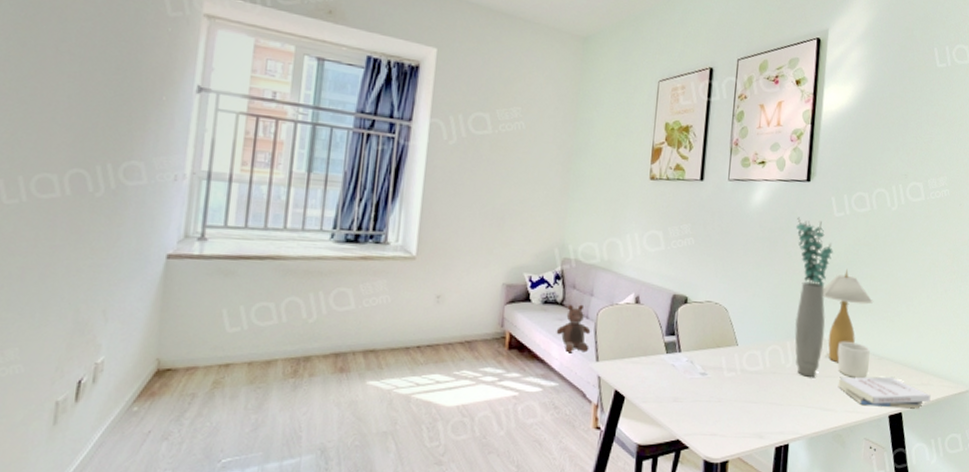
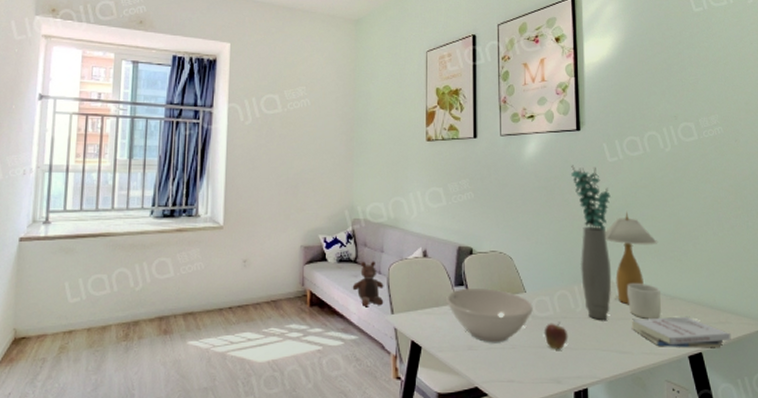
bowl: none [655,338,743,395] -> present [446,287,533,342]
fruit: none [751,376,776,404] -> present [544,321,568,349]

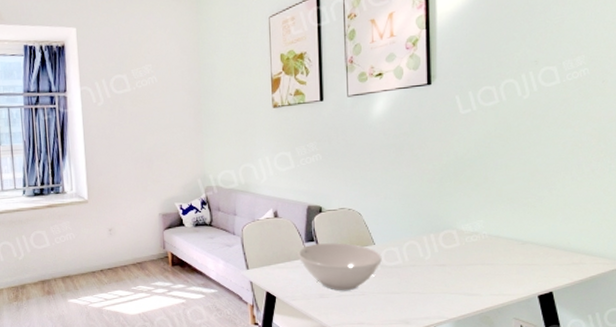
stuffed bear: present [352,261,384,307] -> none [209,223,239,265]
fruit: present [544,321,568,349] -> none [392,269,417,294]
vase: present [570,165,612,320] -> none [420,120,463,266]
table lamp: present [604,211,658,304] -> none [455,162,512,250]
mug: present [627,284,661,320] -> none [477,231,512,264]
books: present [631,316,731,348] -> none [480,259,584,288]

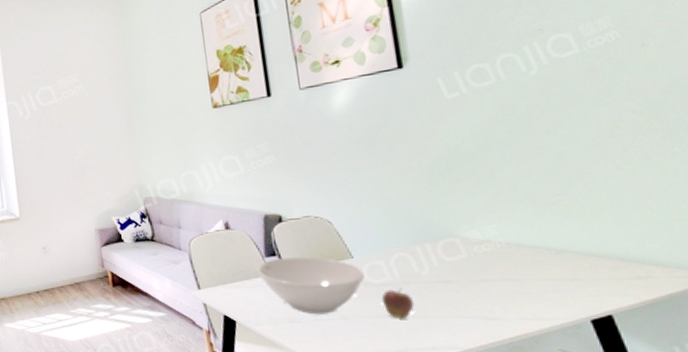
fruit: none [392,269,417,294] -> present [381,287,415,318]

